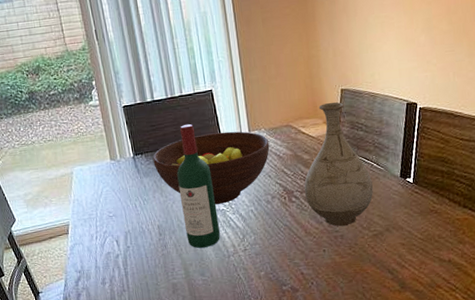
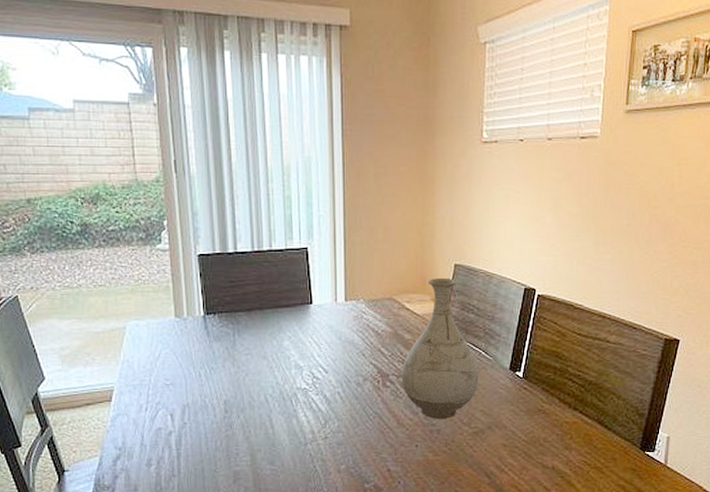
fruit bowl: present [152,131,270,205] -> none [227,298,367,382]
wine bottle: present [177,124,220,249] -> none [255,285,298,432]

